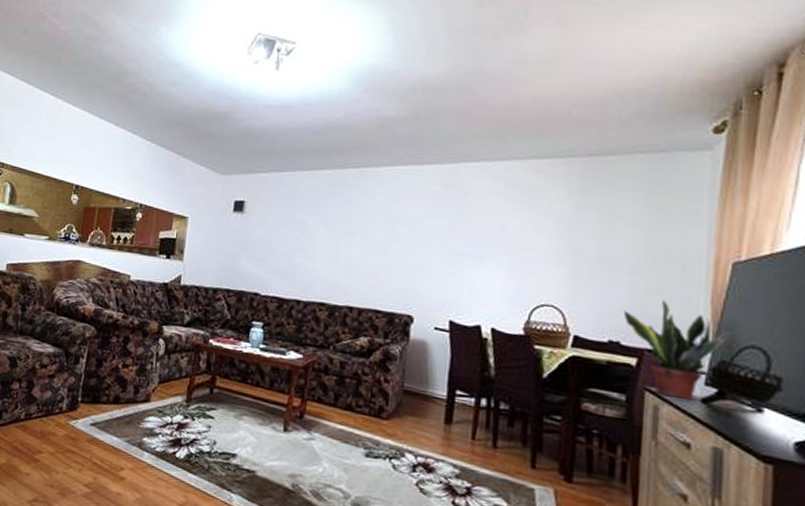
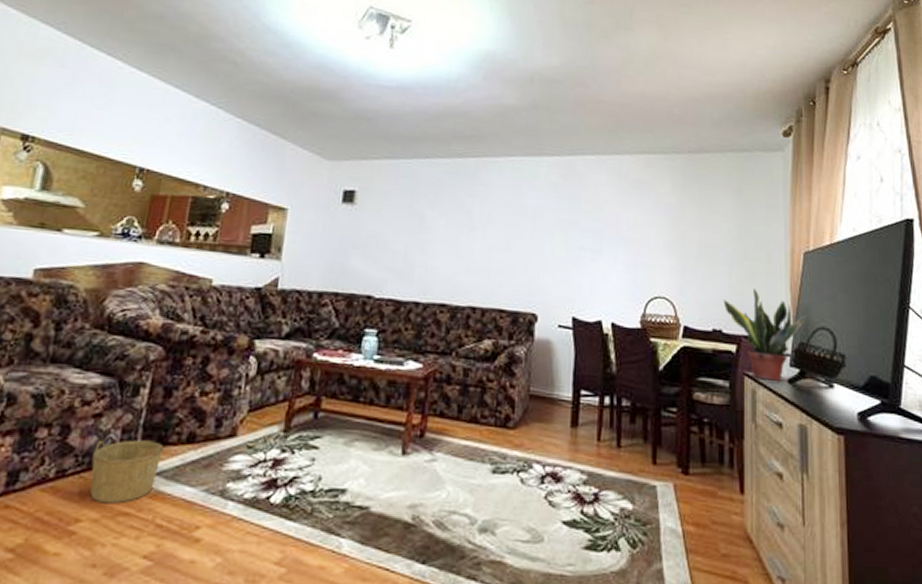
basket: none [48,394,98,443] -> present [90,439,164,504]

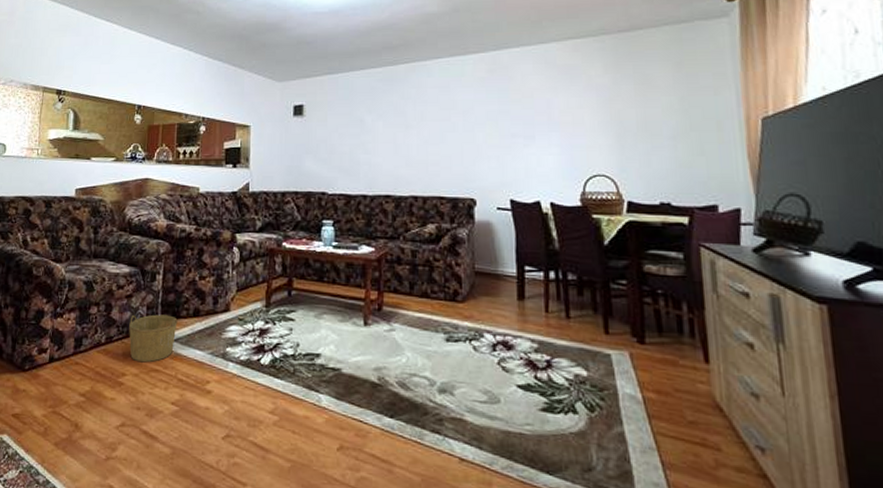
potted plant: present [723,288,808,381] -> none [669,159,772,251]

